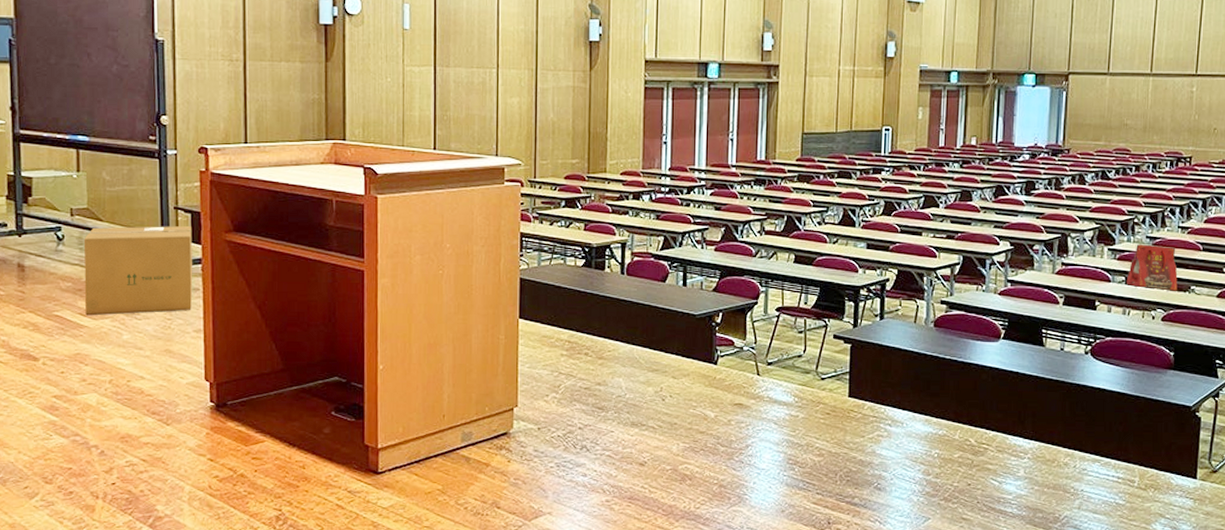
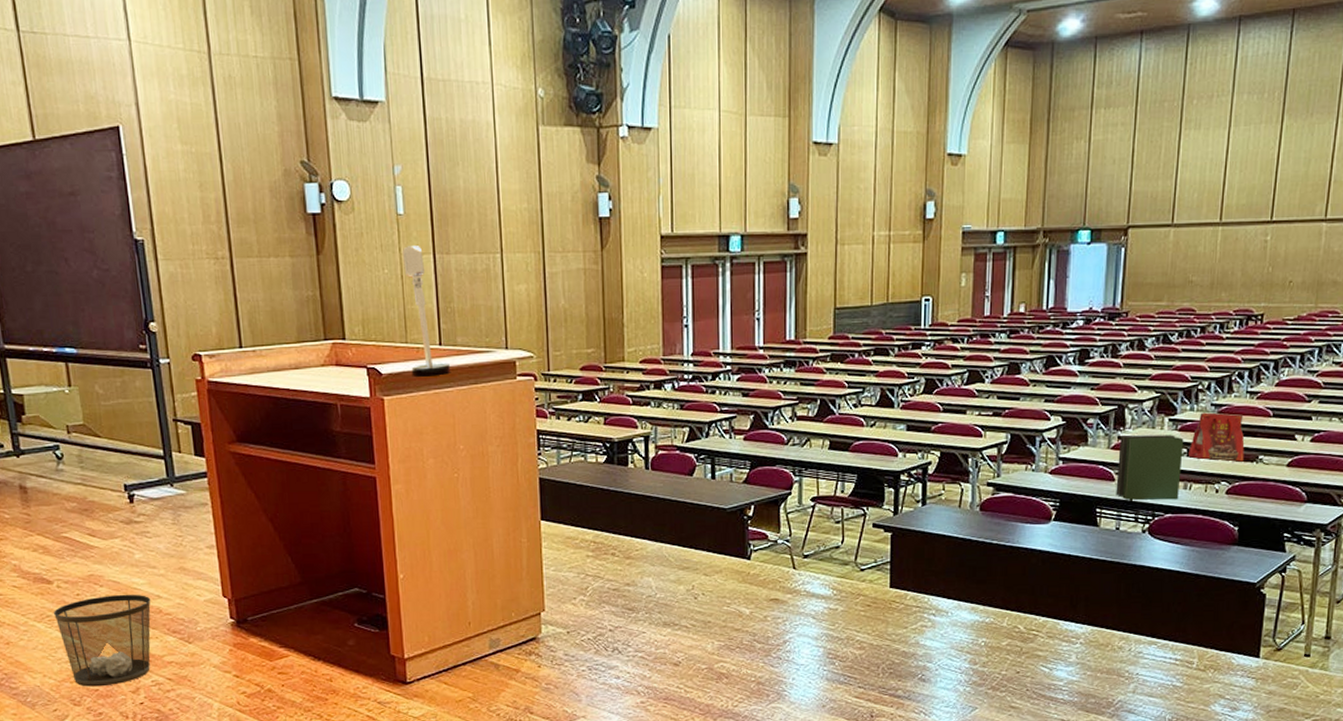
waste bin: none [35,374,134,465] -> present [53,594,151,687]
box: present [83,226,193,316] -> none [83,439,202,536]
microphone: none [405,57,443,178] -> present [402,244,451,377]
binder: none [1060,262,1122,324] -> present [1116,435,1184,500]

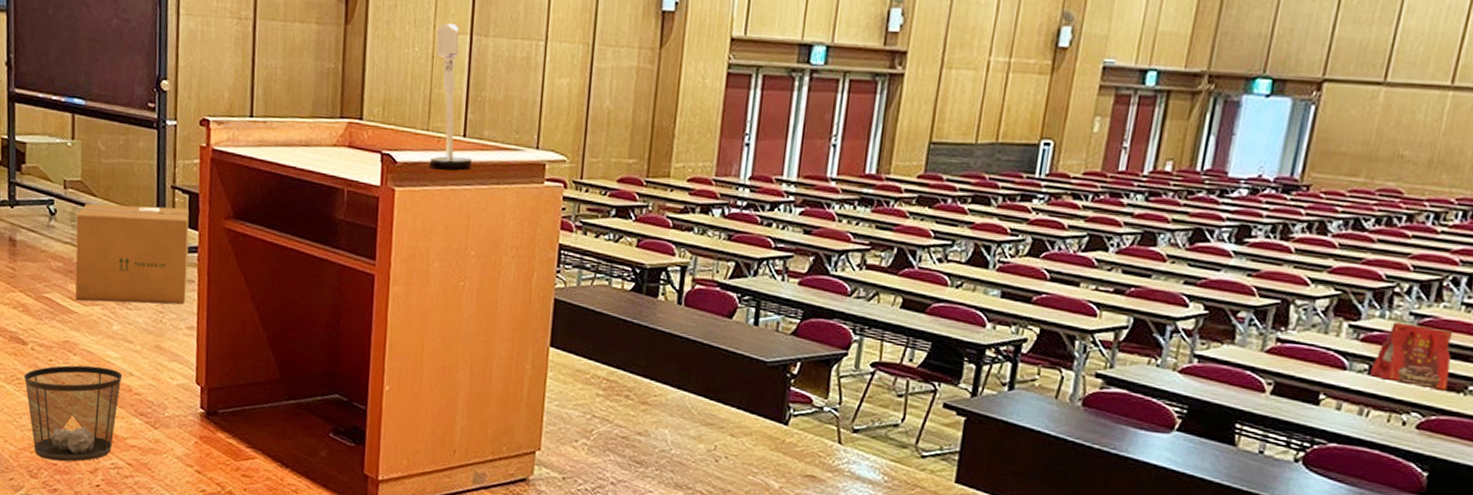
box: none [83,439,202,536] -> present [75,203,190,305]
binder: present [1116,435,1184,500] -> none [1264,338,1367,427]

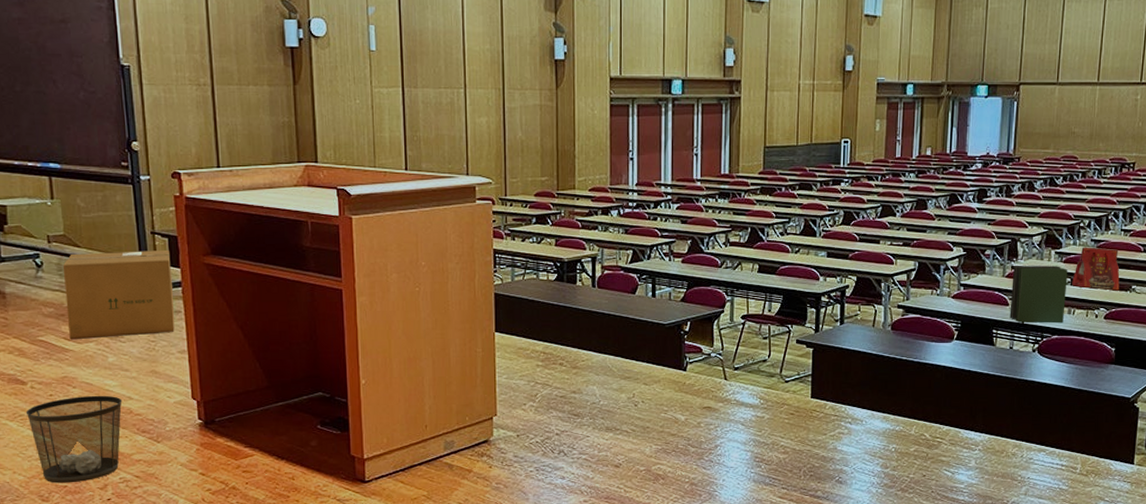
microphone: present [429,22,473,171] -> none [373,78,416,198]
binder: none [1264,338,1367,427] -> present [1009,266,1068,323]

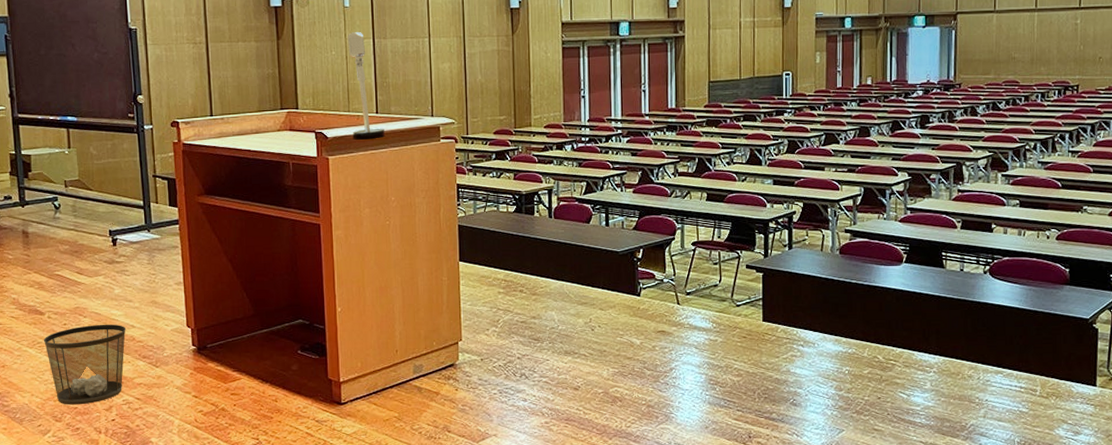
box: present [62,251,175,340] -> none [77,192,173,274]
microphone: none [373,78,416,198] -> present [347,31,386,140]
binder: present [1009,266,1068,323] -> none [958,188,1016,245]
shopping bag: present [1072,247,1120,291] -> none [1021,169,1070,212]

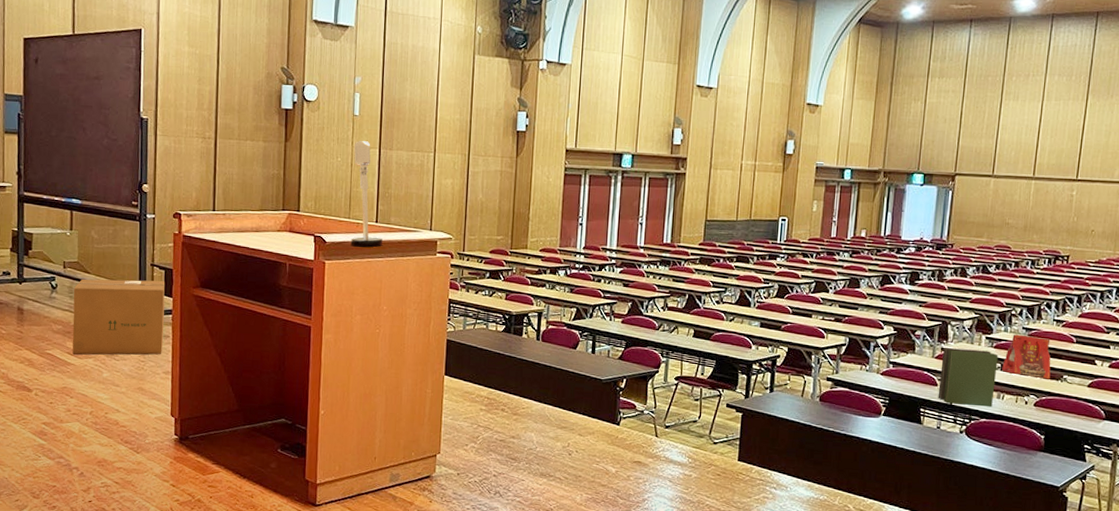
waste bin: present [43,324,126,405] -> none [28,405,111,484]
box: none [77,192,173,274] -> present [72,279,165,355]
binder: none [958,188,1016,245] -> present [938,348,998,407]
shopping bag: none [1021,169,1070,212] -> present [1002,334,1051,379]

